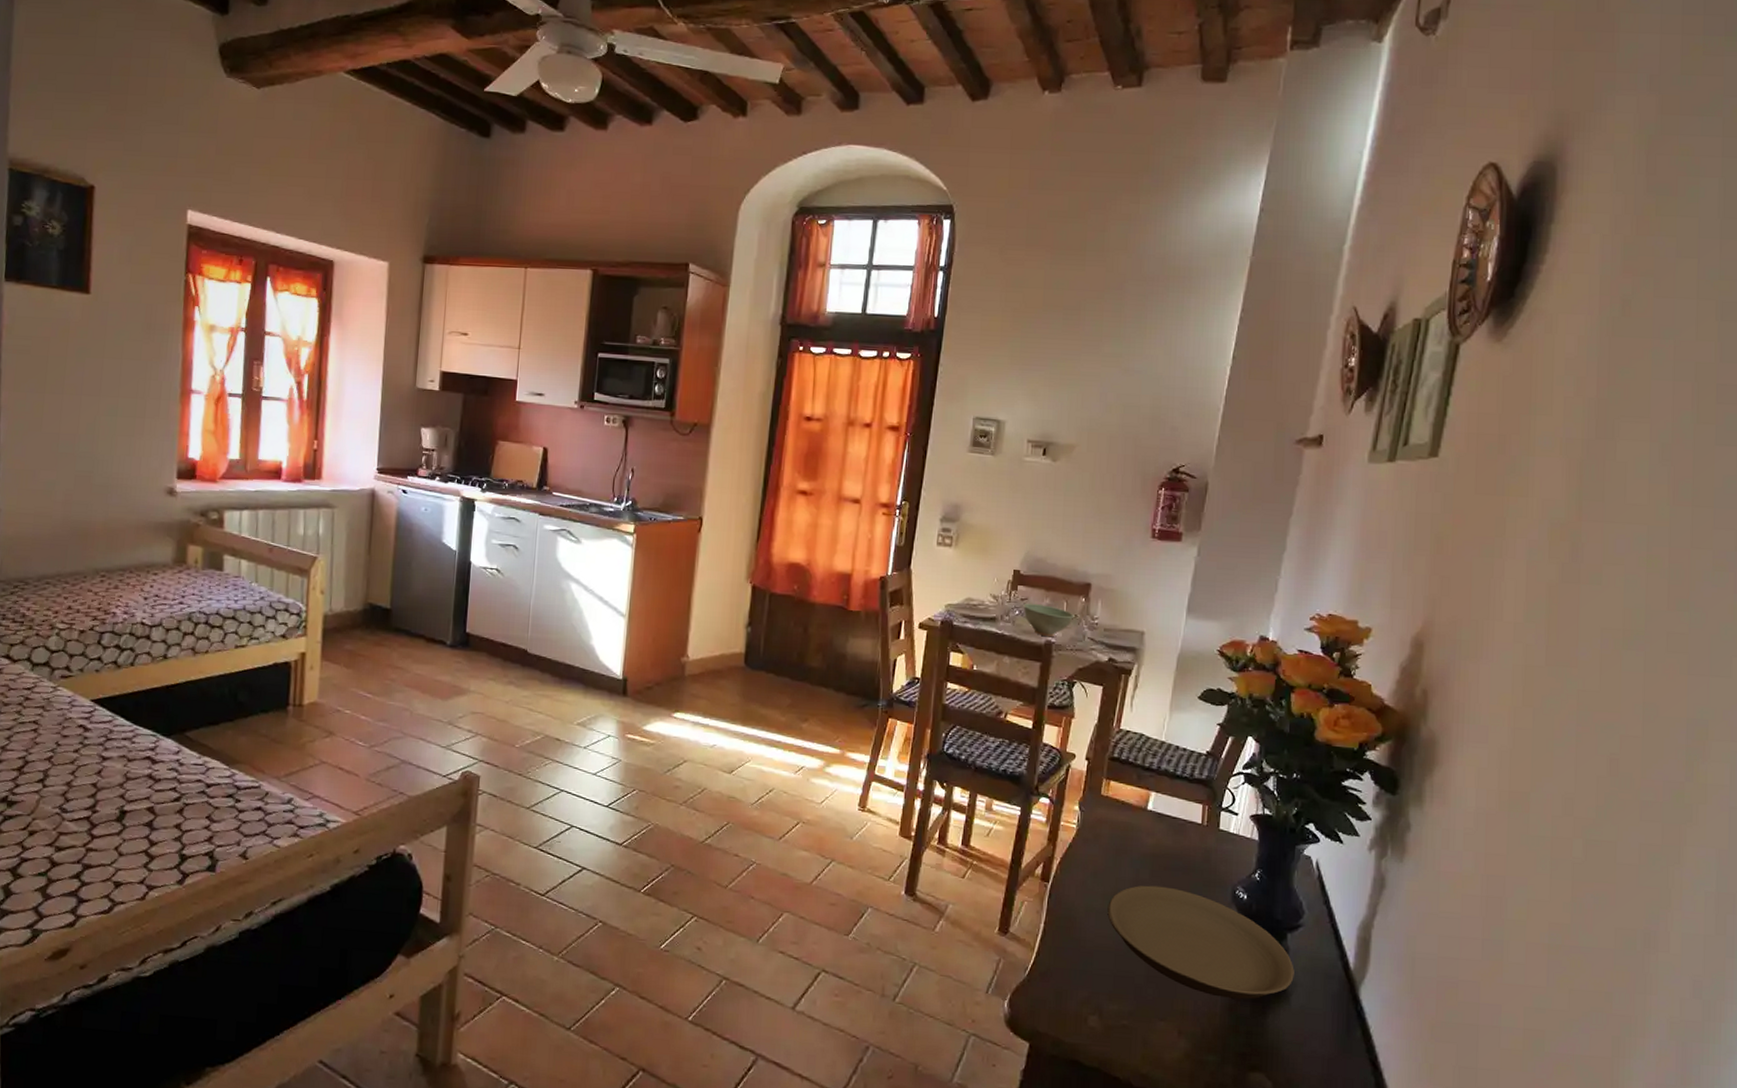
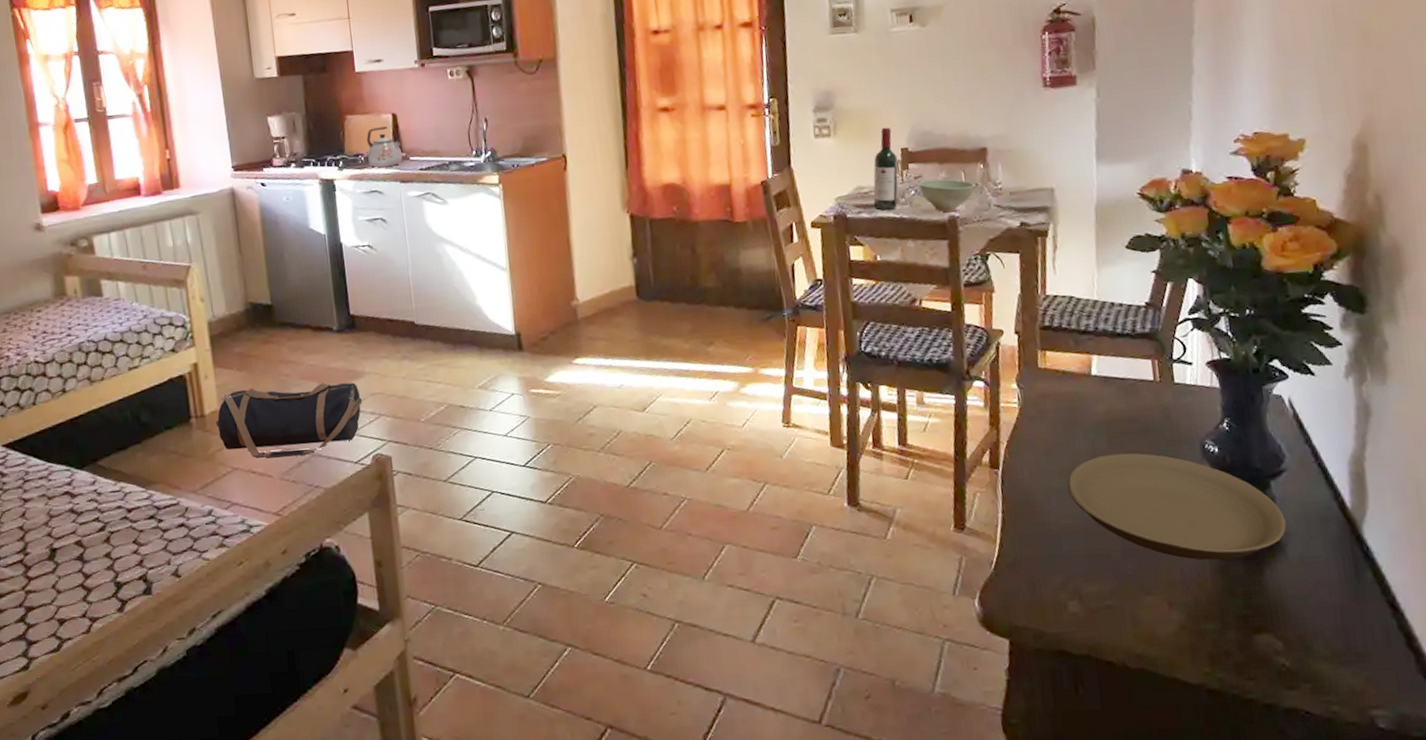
duffel bag: none [312,686,462,760] -> present [216,382,363,458]
kettle: none [511,457,547,498] -> present [366,126,403,168]
wine bottle: none [980,547,1009,625] -> present [873,127,899,211]

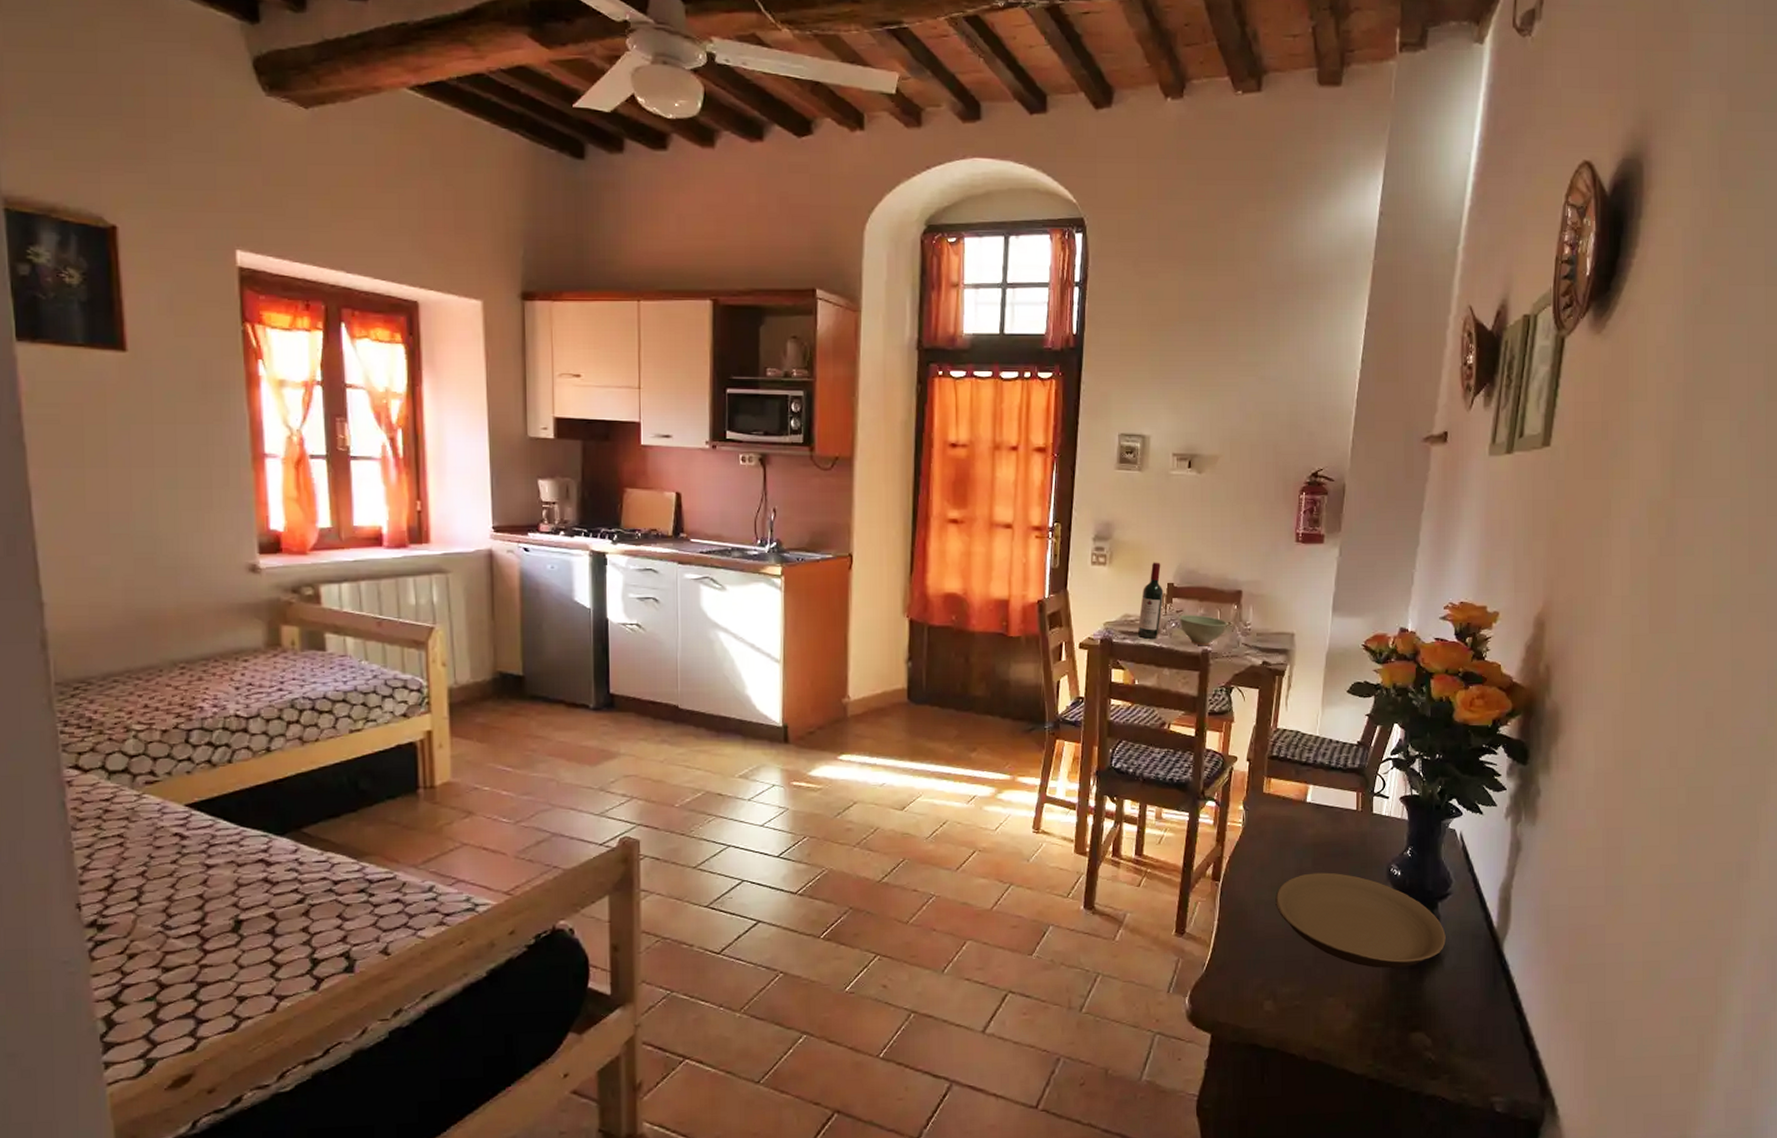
duffel bag: present [216,382,363,458] -> none [447,761,614,835]
kettle: present [366,126,403,168] -> none [644,504,683,546]

